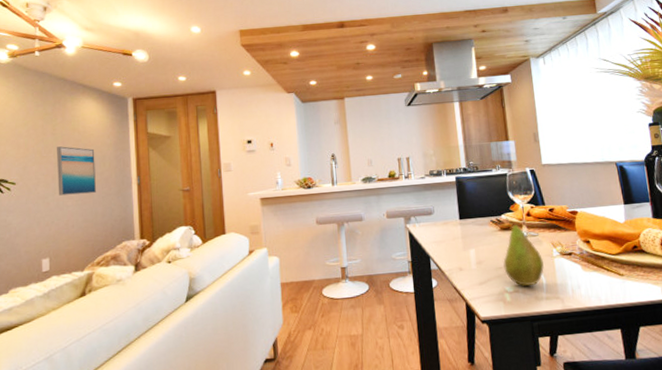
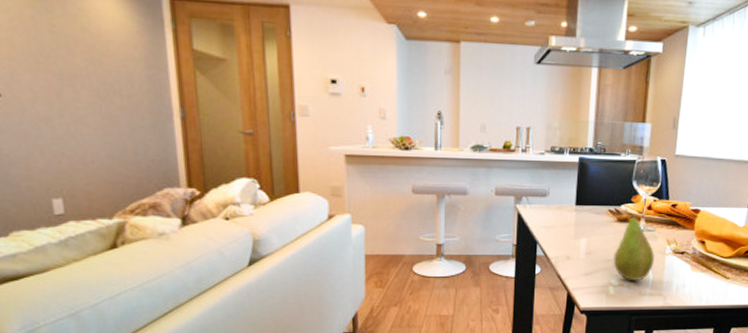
wall art: present [57,146,96,196] -> none [59,51,122,121]

